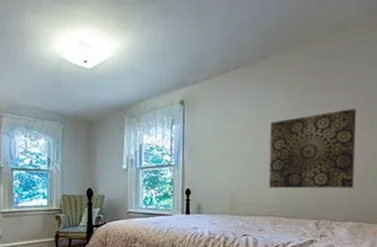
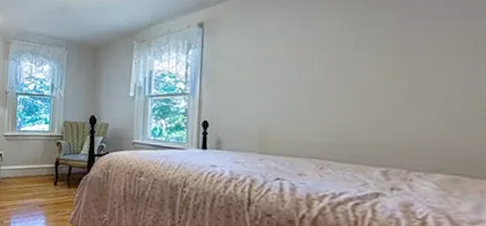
wall art: present [268,108,357,189] -> none [312,26,451,130]

